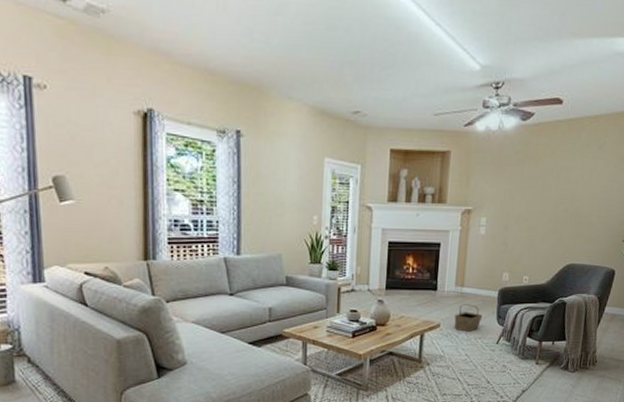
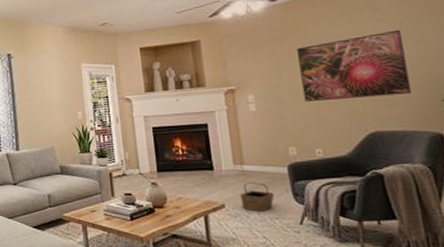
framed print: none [526,170,612,232] -> present [297,29,411,102]

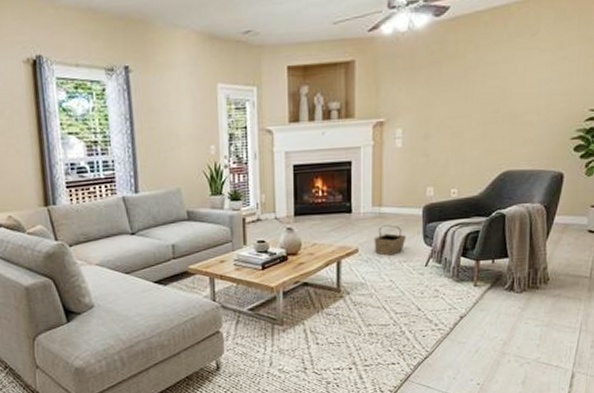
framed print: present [297,29,411,102] -> none [450,59,551,137]

